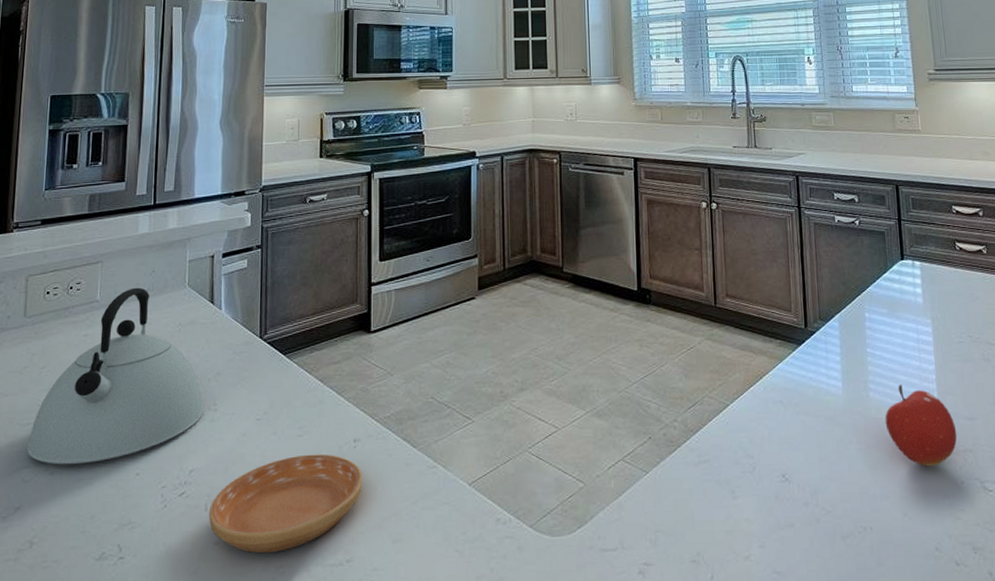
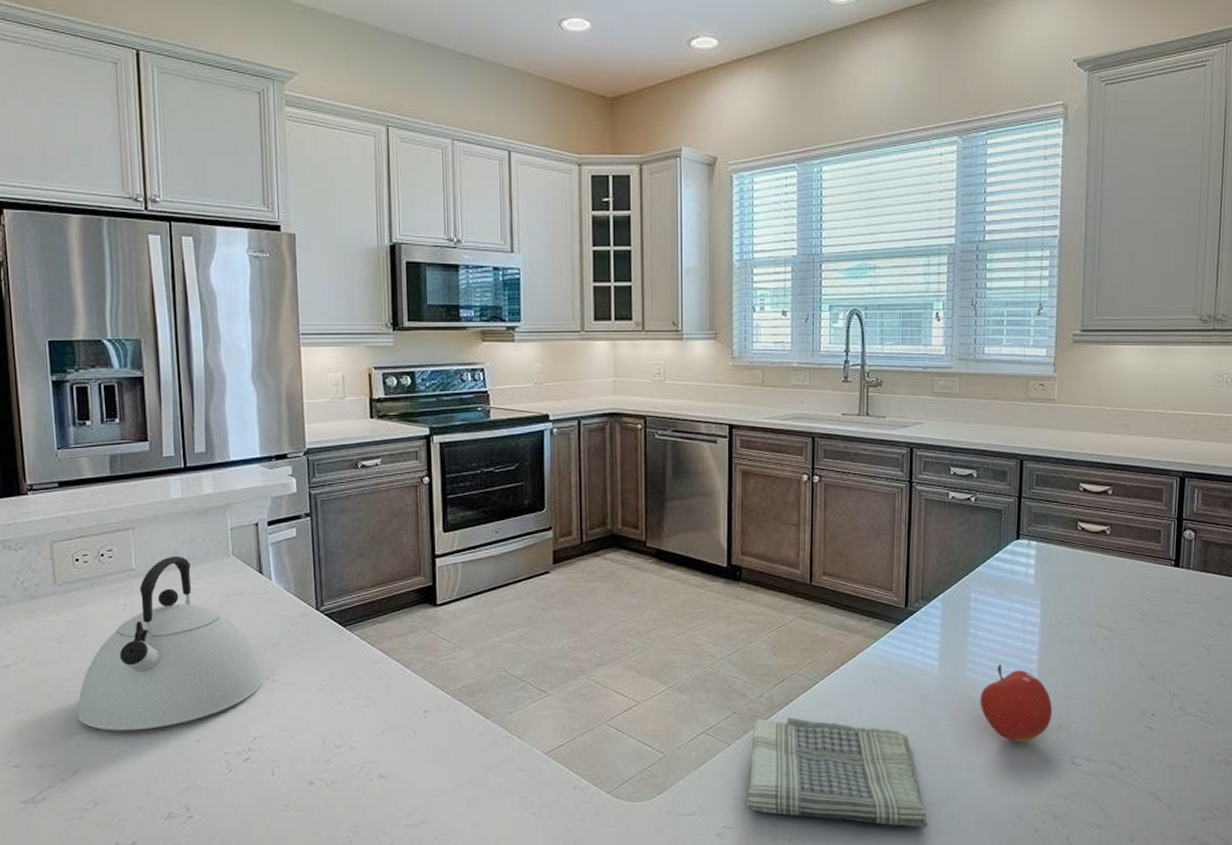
saucer: present [208,454,363,554] -> none [276,723,435,815]
dish towel: none [666,442,848,562] -> present [747,717,927,827]

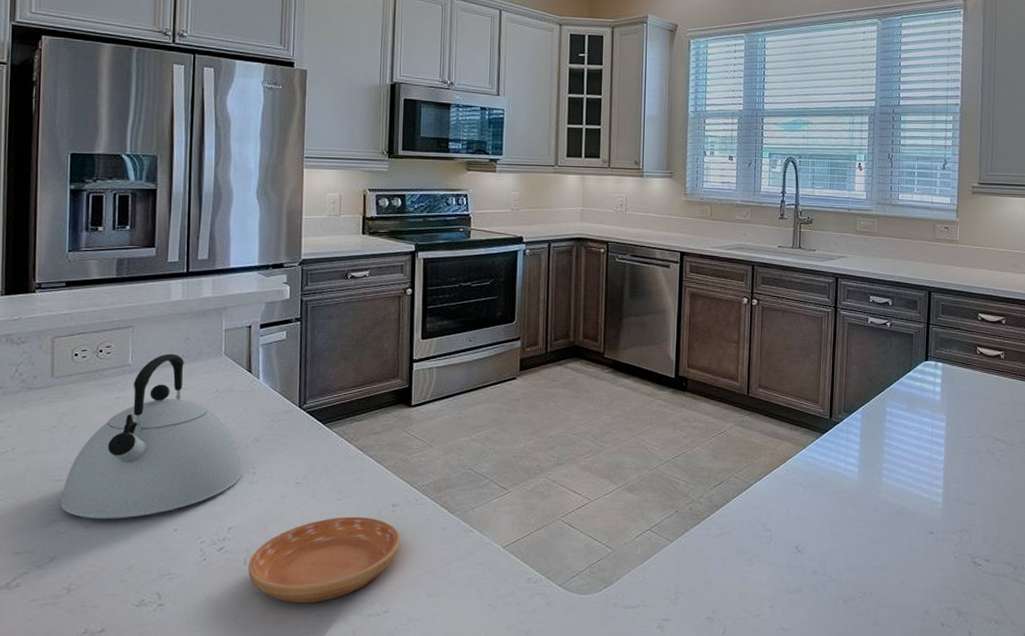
saucer: none [276,723,435,815] -> present [247,516,401,604]
dish towel: present [747,717,927,827] -> none [685,517,847,621]
fruit: present [980,664,1053,743] -> none [893,472,957,543]

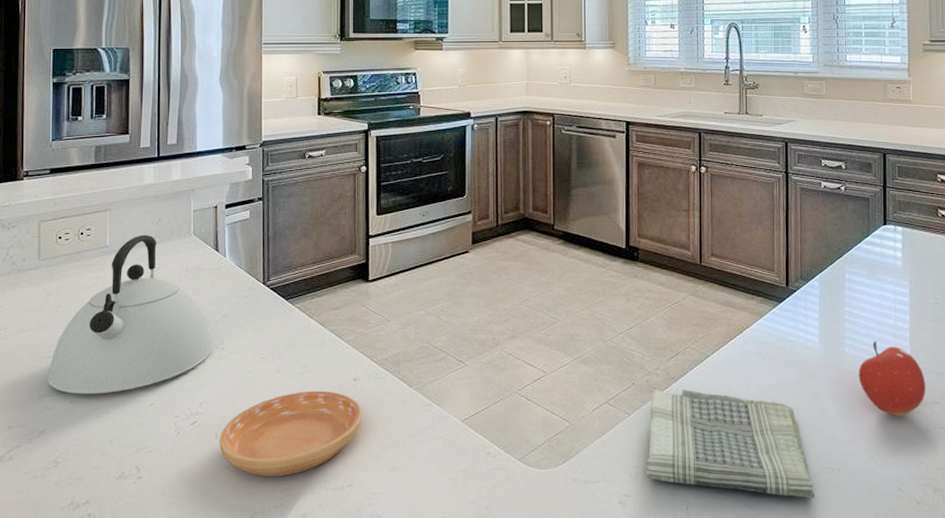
dish towel: none [685,517,847,621] -> present [646,389,815,498]
fruit: none [893,472,957,543] -> present [858,341,926,416]

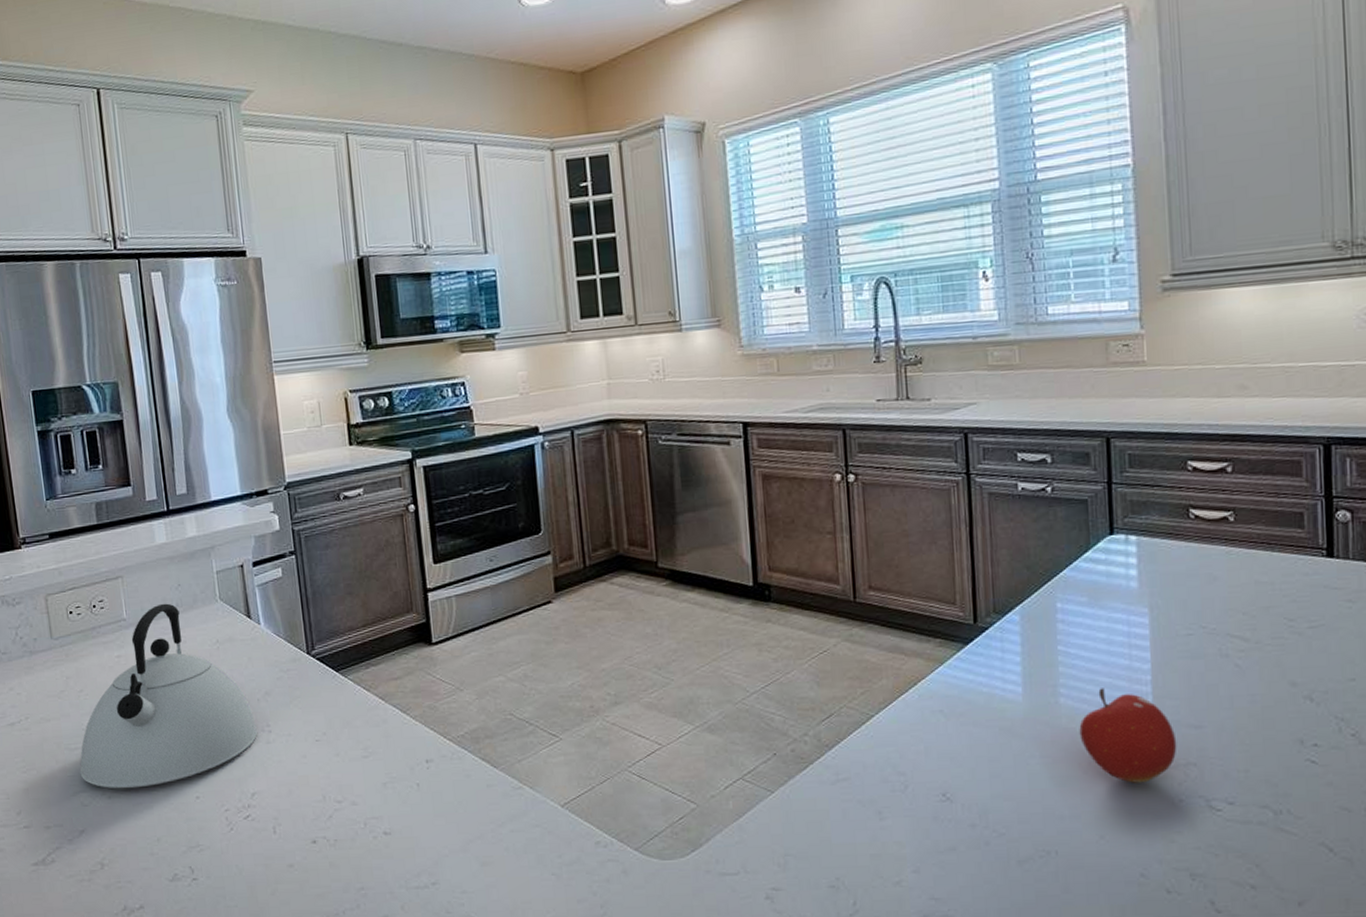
saucer: present [219,390,362,477] -> none [277,775,441,876]
dish towel: present [646,389,815,498] -> none [797,759,1025,889]

